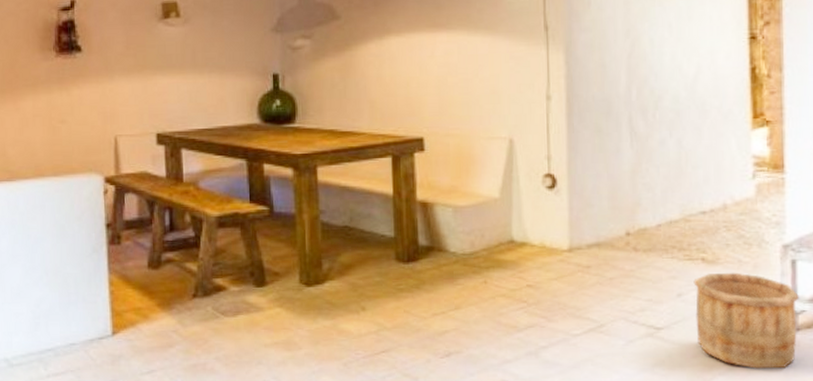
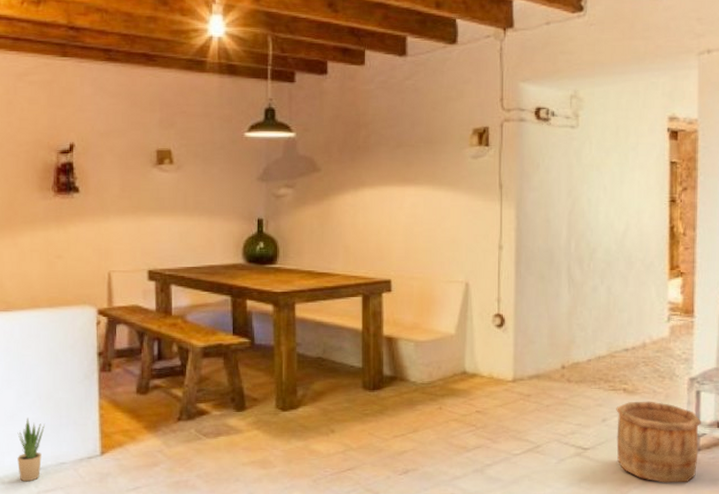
potted plant: none [24,295,53,364] -> present [17,418,45,482]

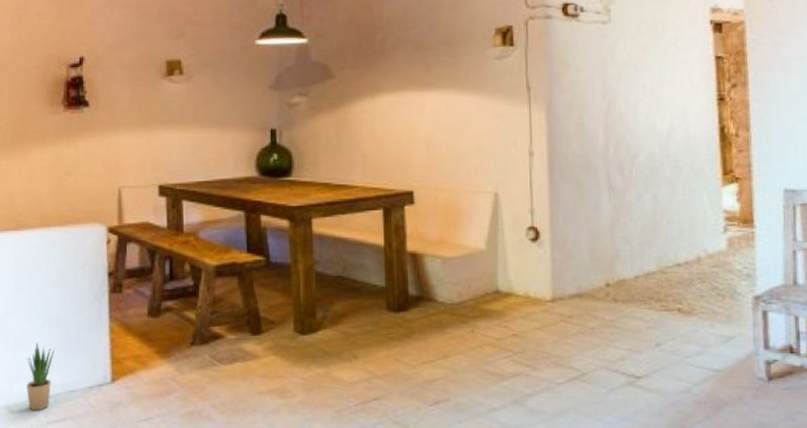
wooden bucket: present [616,401,701,483] -> none [670,322,771,417]

